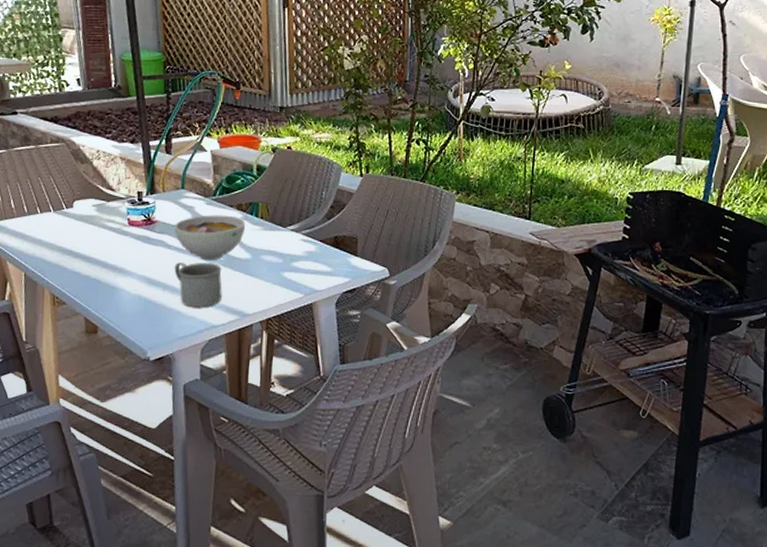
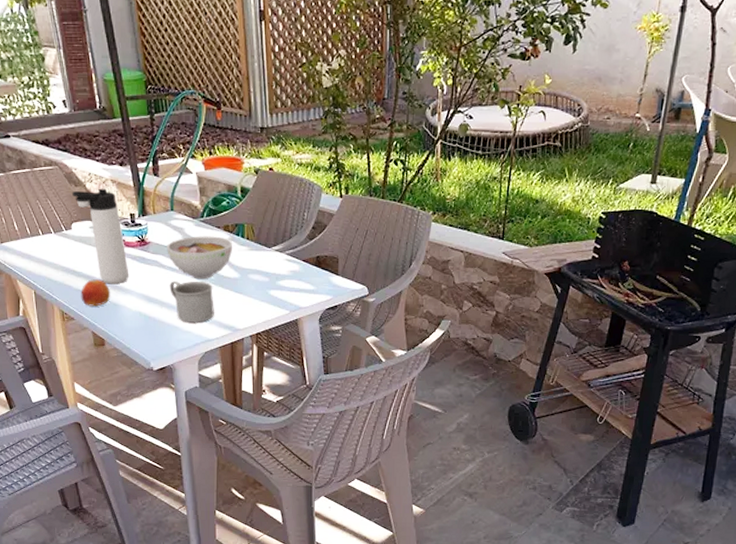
apple: none [75,260,110,290] -> present [81,279,111,307]
thermos bottle: none [77,165,132,266] -> present [72,188,129,285]

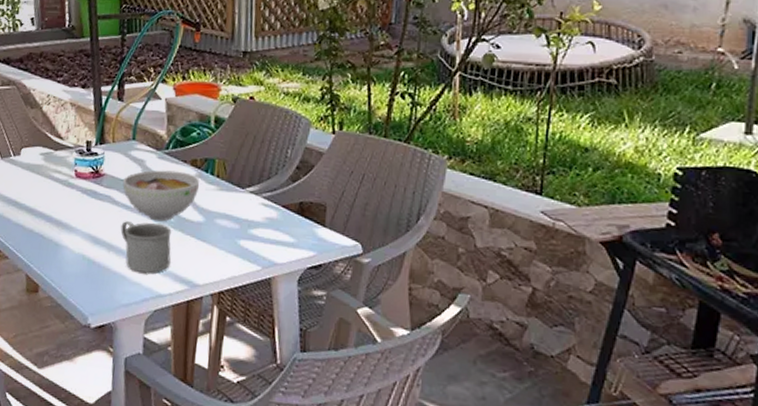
thermos bottle: present [72,188,129,285] -> none [26,111,77,221]
apple: present [81,279,111,307] -> none [19,213,54,245]

